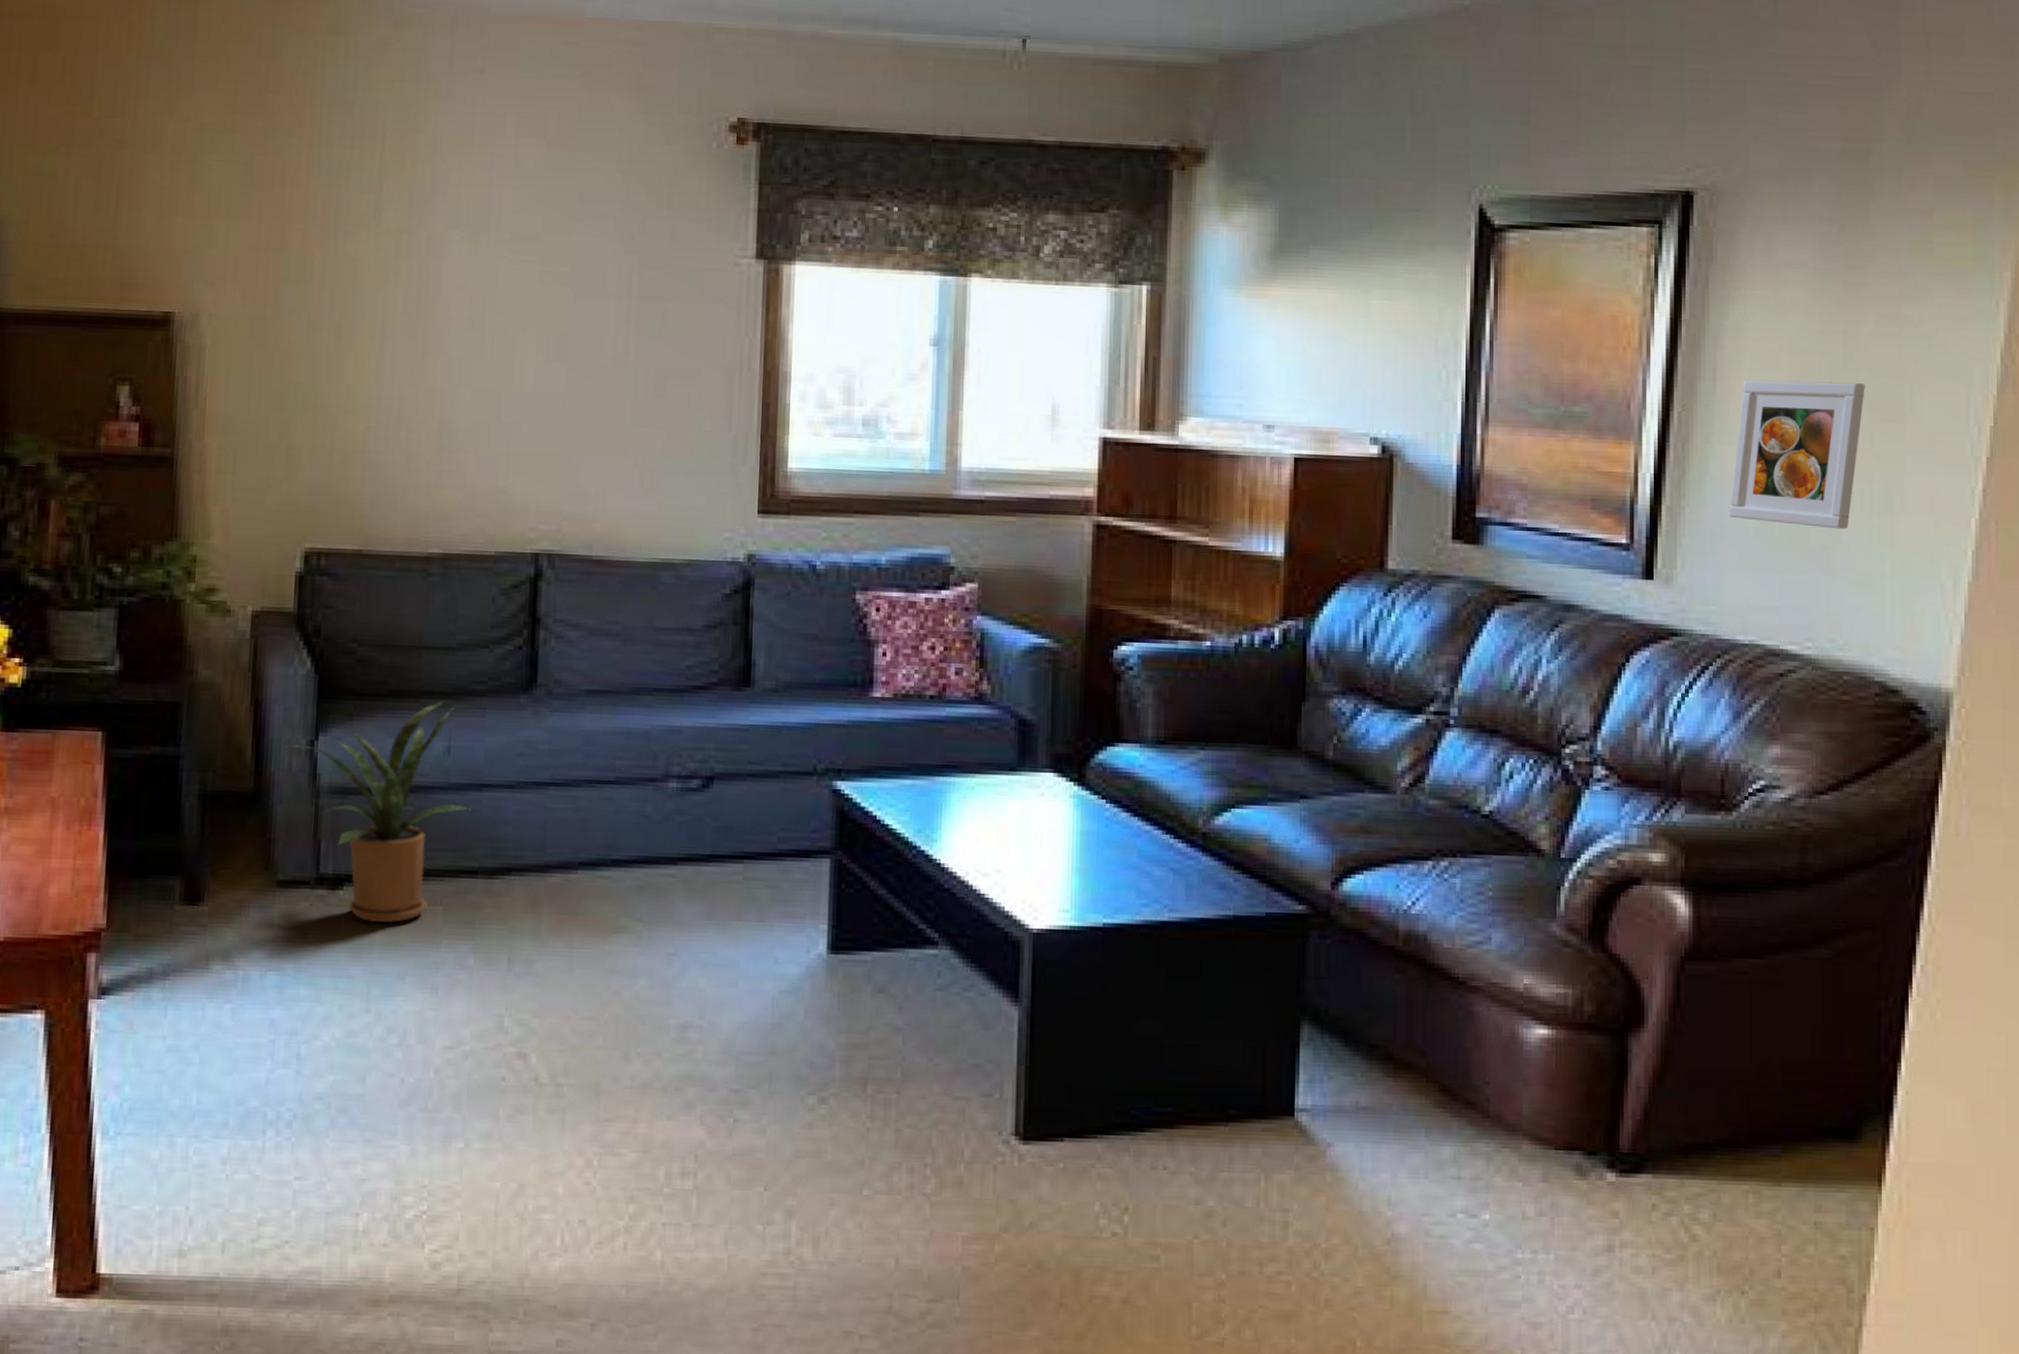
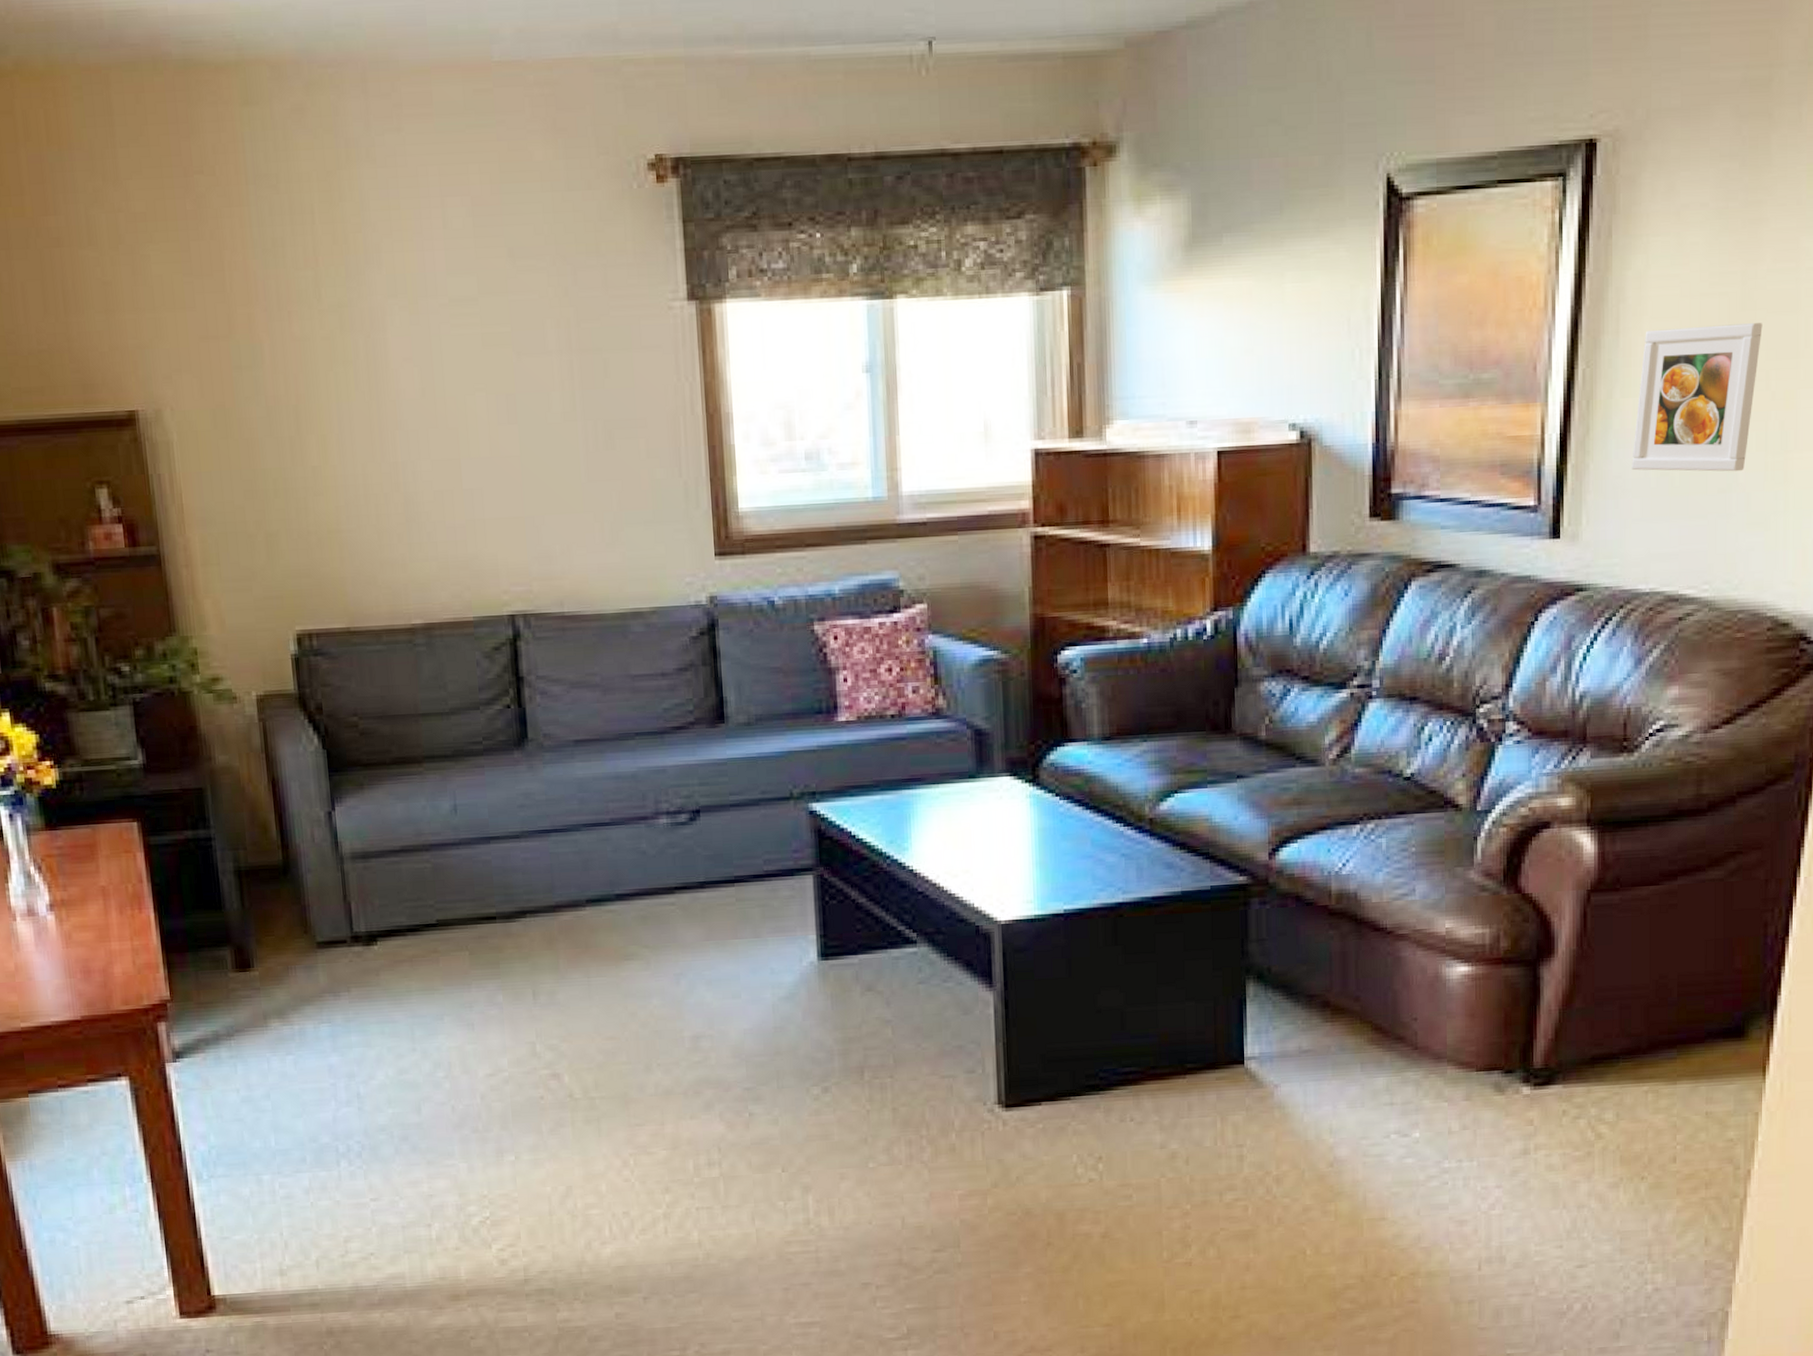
house plant: present [286,700,472,924] -> none [307,763,483,972]

